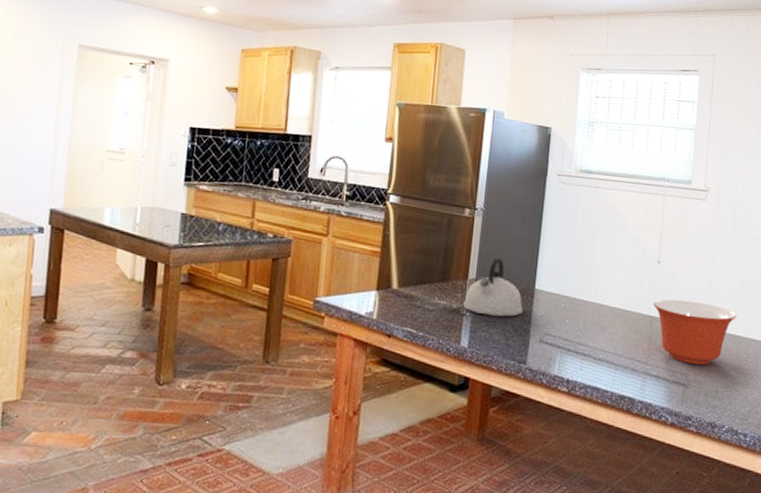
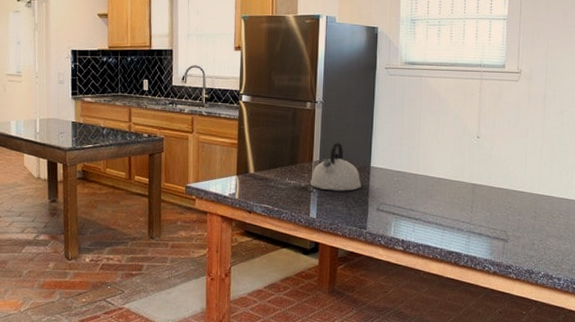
mixing bowl: present [653,299,737,365] -> none [475,168,549,222]

